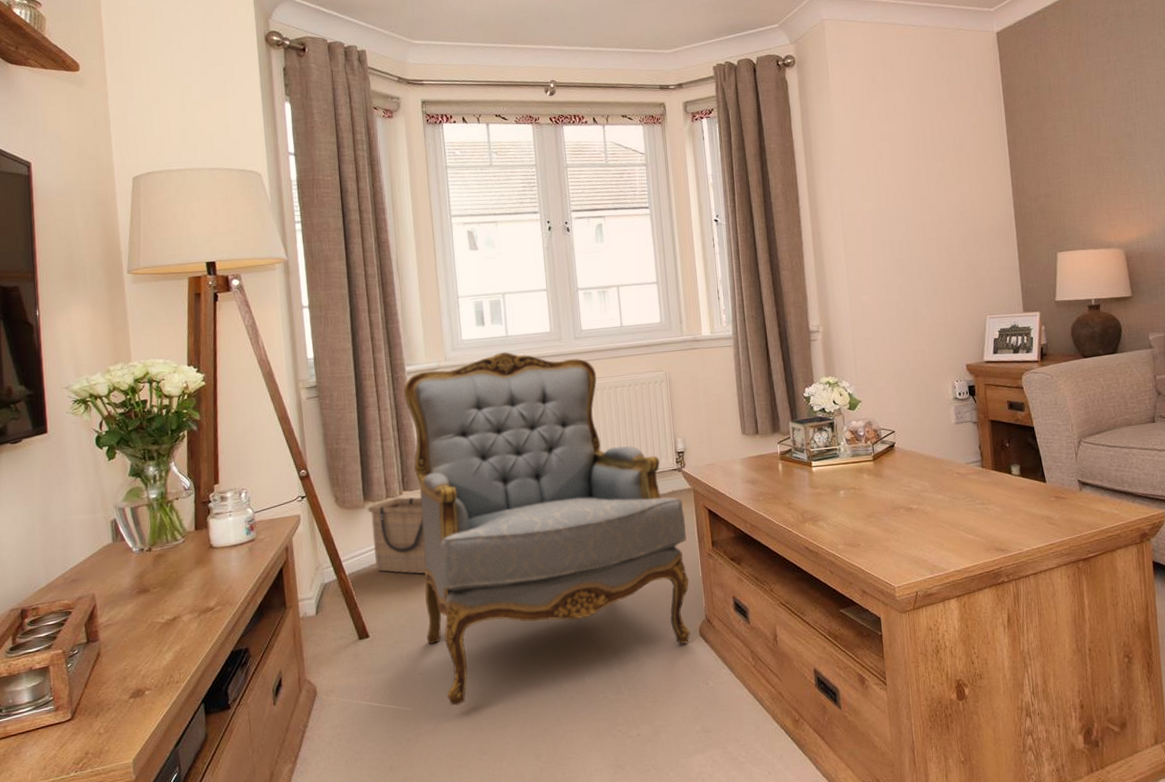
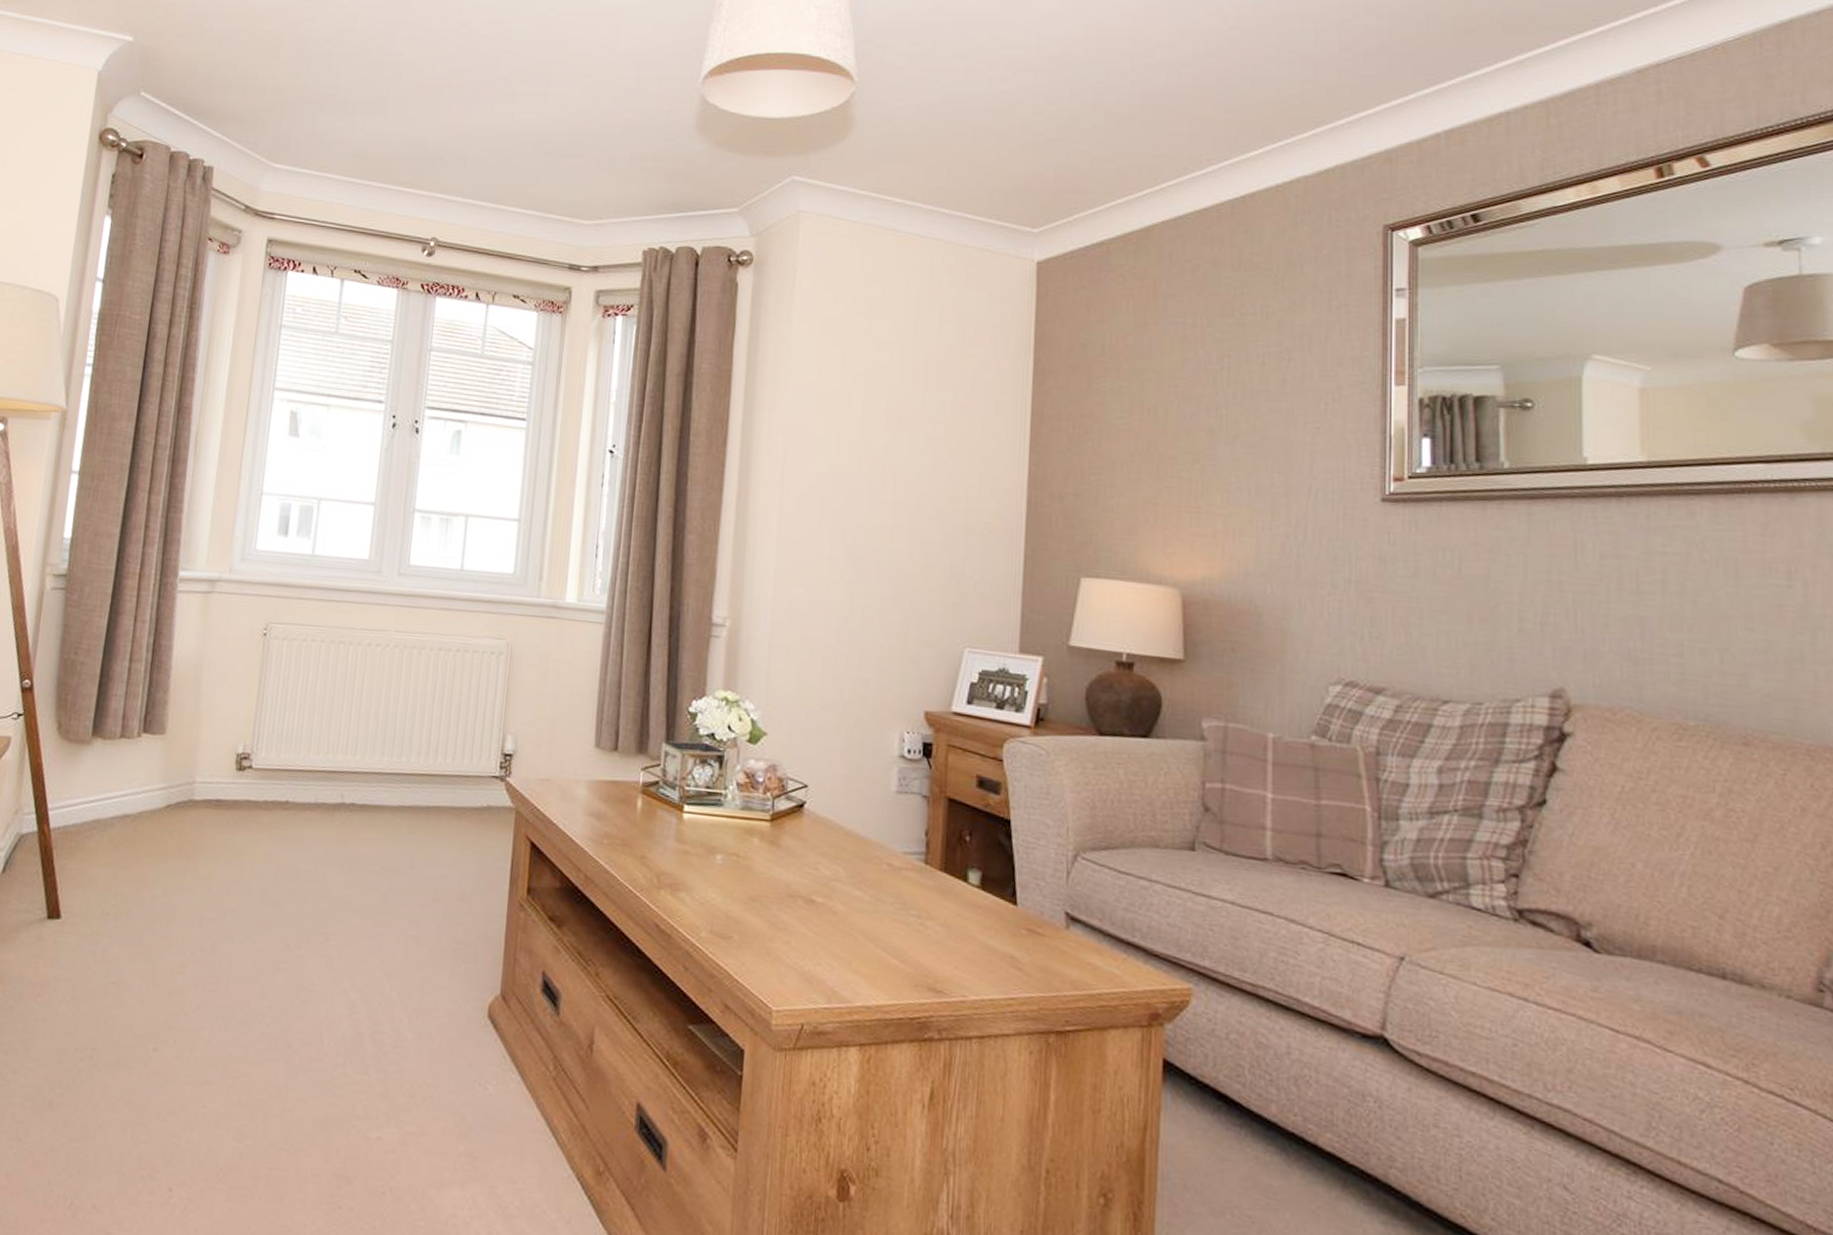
basket: present [367,497,426,574] -> none [88,739,163,849]
armchair: present [403,351,690,706] -> none [131,575,498,1039]

